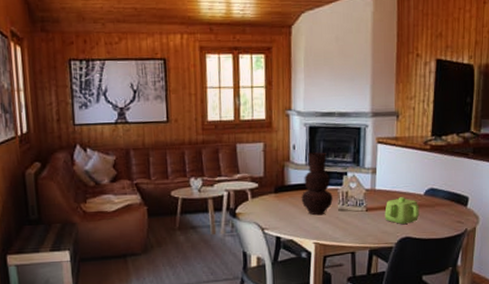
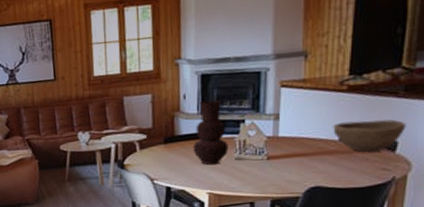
teapot: present [384,197,420,225] -> none [289,143,333,174]
bowl: none [419,177,475,207] -> present [333,119,406,153]

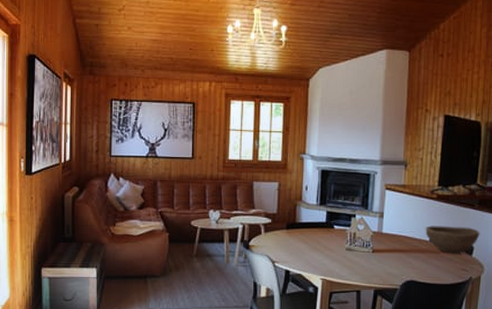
vase: present [192,100,229,165] -> none [311,194,341,253]

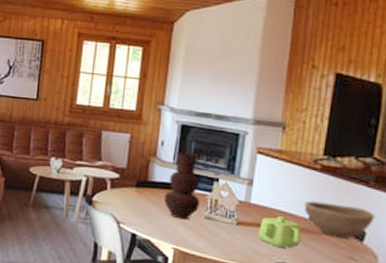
vase: none [311,194,341,253] -> present [163,151,200,220]
teapot: none [390,242,425,268] -> present [258,216,302,248]

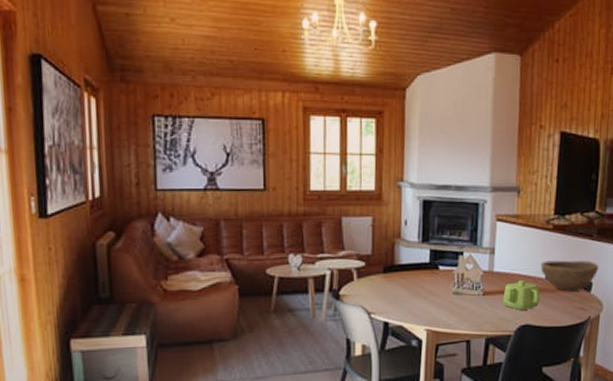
vase: present [163,151,200,220] -> none [412,229,447,299]

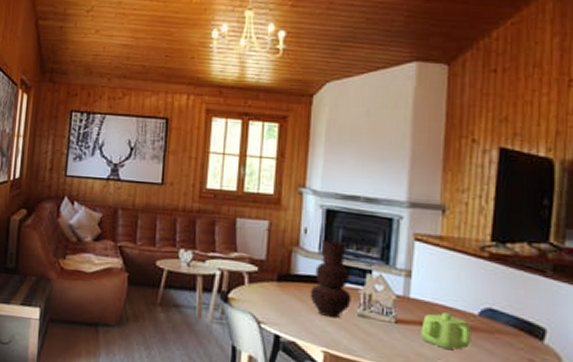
vase: none [412,229,447,299] -> present [310,240,351,318]
bowl: present [540,260,599,292] -> none [472,294,555,338]

